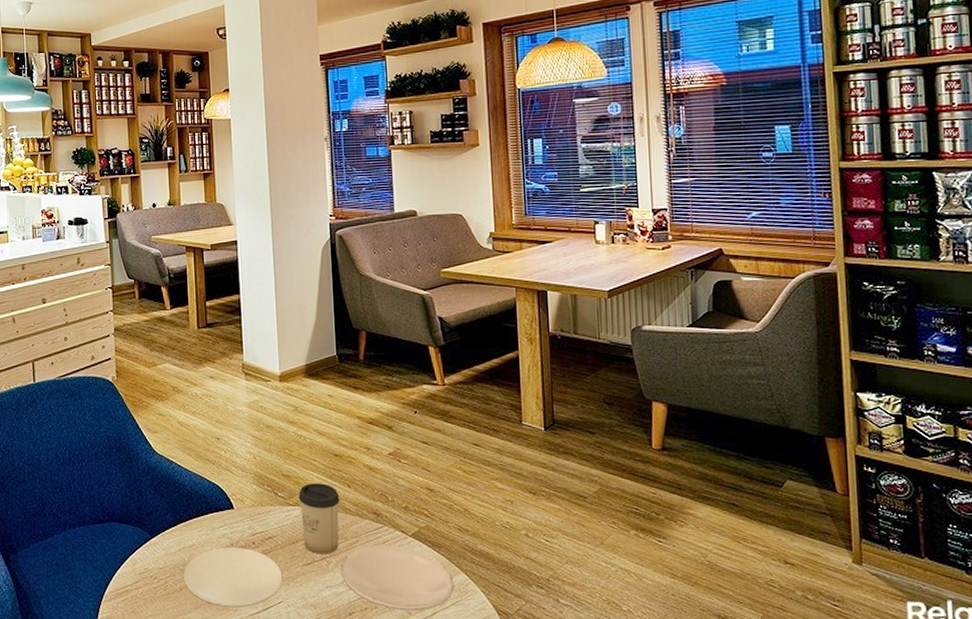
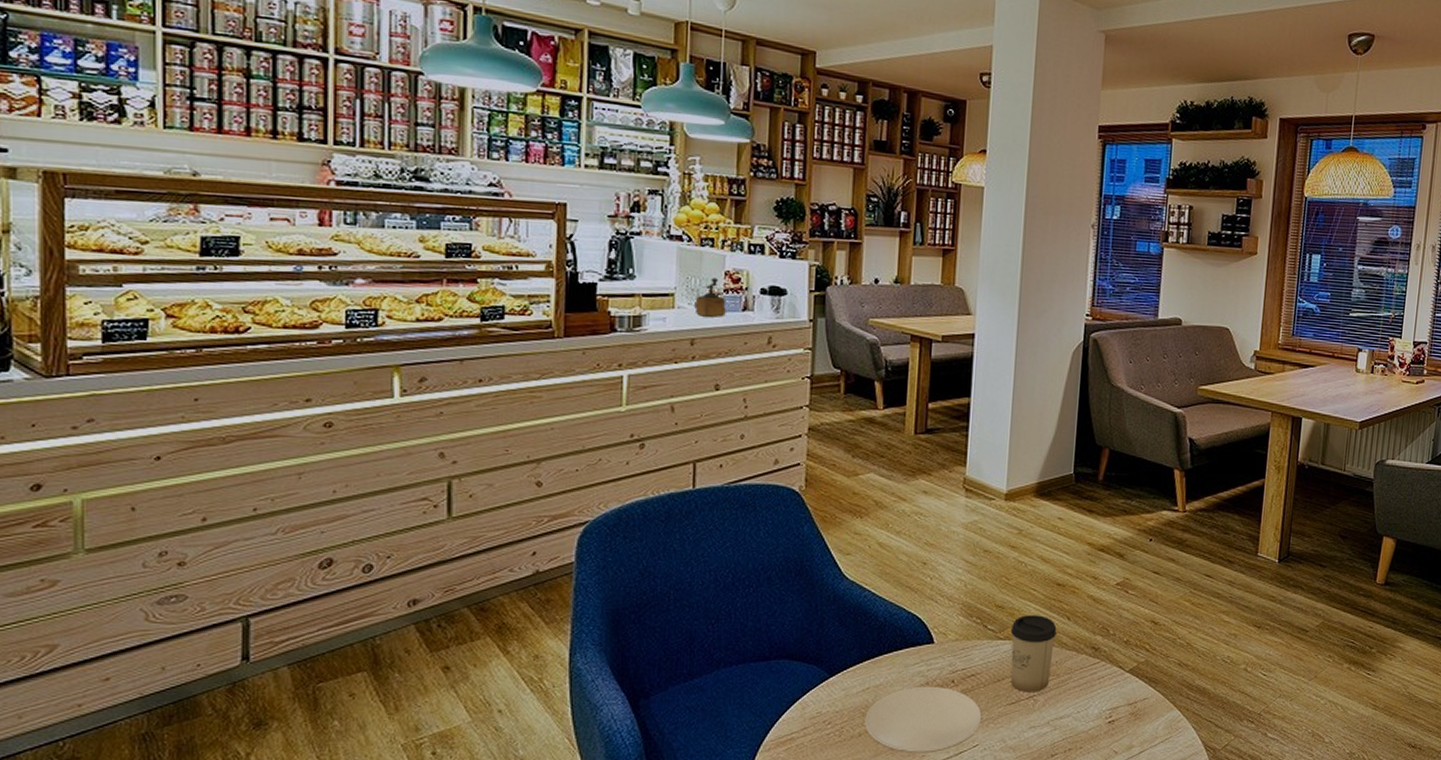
coffee grinder: none [23,216,45,247] -> present [696,277,726,318]
saucer: present [340,544,454,611] -> none [1047,681,1166,750]

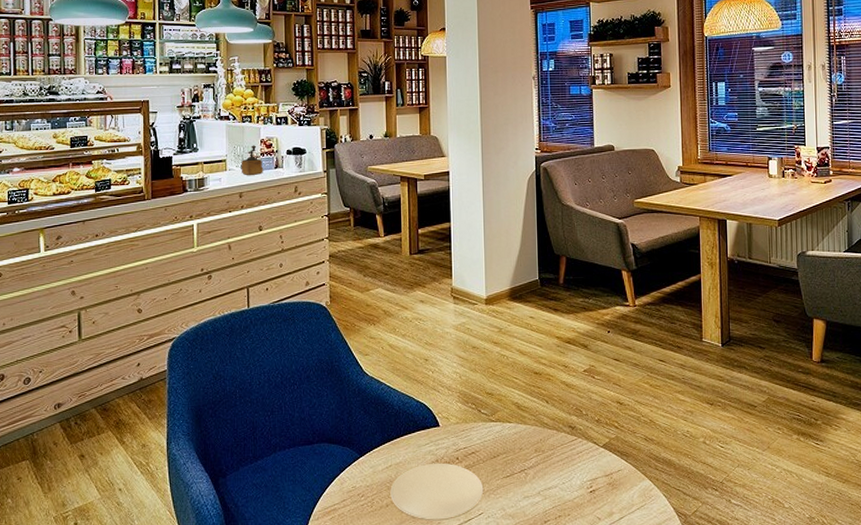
cup: present [1010,615,1057,692] -> none [500,400,538,467]

